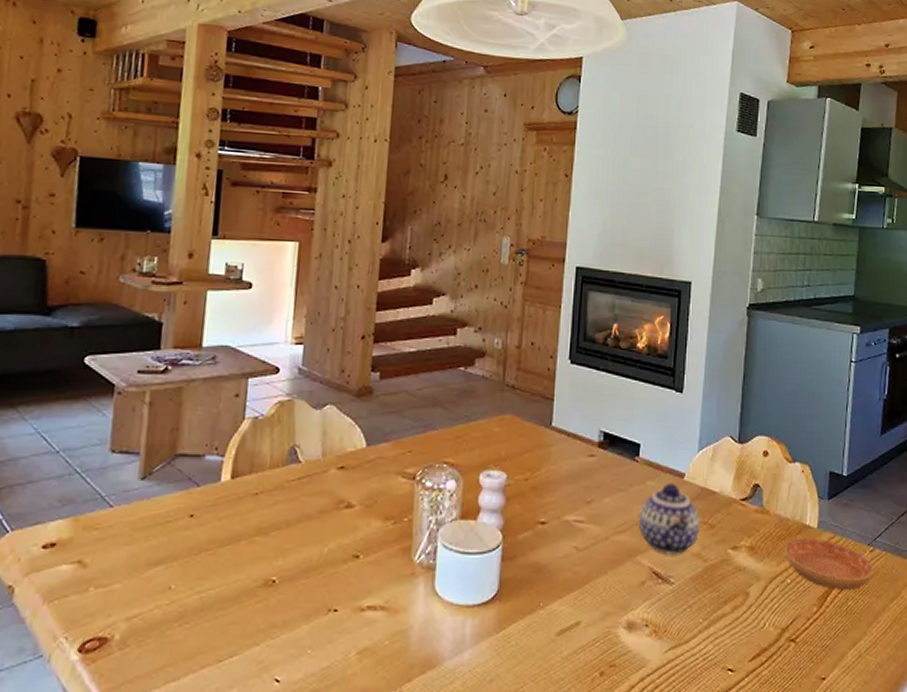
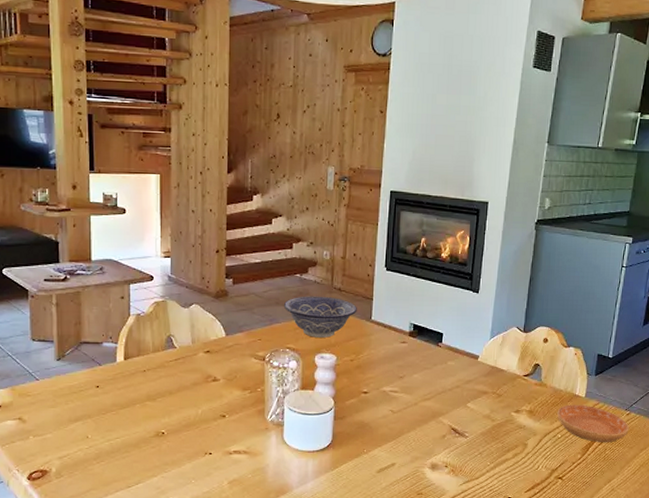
decorative bowl: none [442,395,534,449] -> present [283,296,357,338]
teapot: present [638,483,699,554] -> none [440,363,490,416]

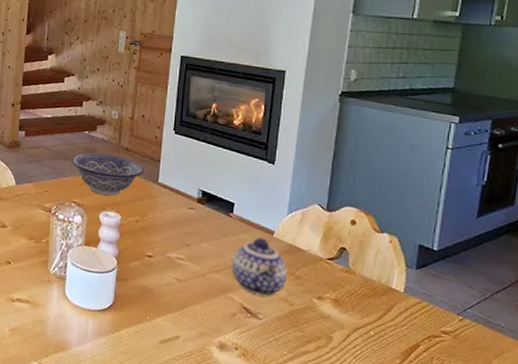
teapot: none [440,363,490,416] -> present [231,237,287,297]
saucer: present [557,404,629,442] -> none [369,298,463,351]

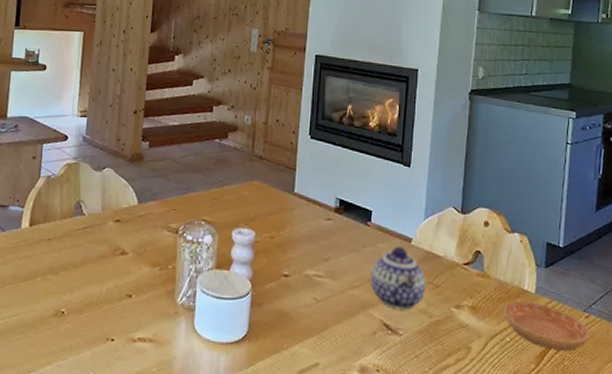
decorative bowl: present [71,152,144,196] -> none [200,163,279,210]
saucer: none [369,298,463,351] -> present [504,301,589,351]

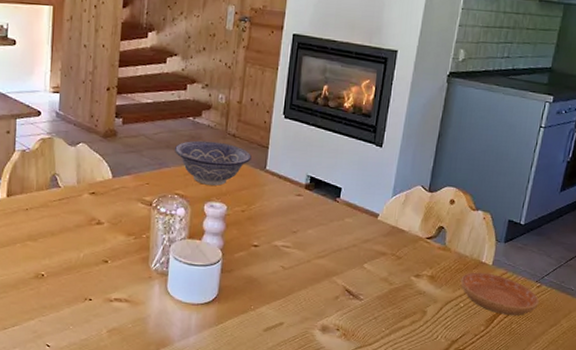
decorative bowl: none [200,163,279,210] -> present [174,140,252,186]
teapot: present [370,246,425,310] -> none [336,221,389,278]

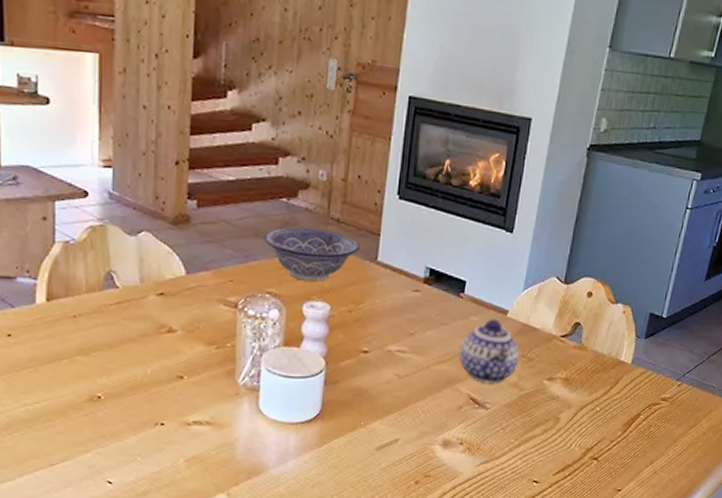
teapot: none [336,221,389,278] -> present [459,319,519,383]
saucer: present [460,272,539,316] -> none [597,372,679,417]

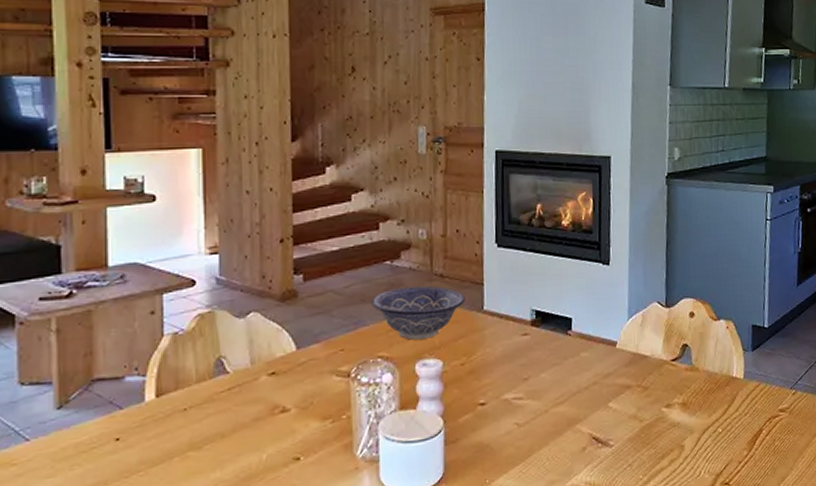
teapot: present [459,319,519,383] -> none [575,352,634,420]

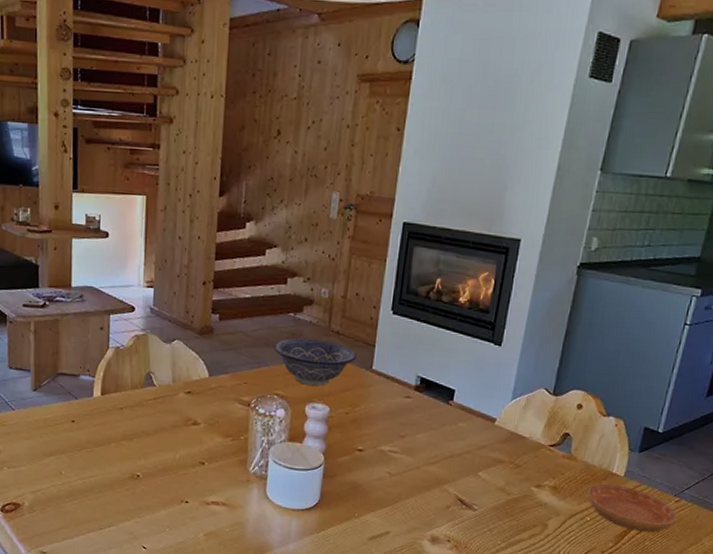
saucer: none [714,388,797,433] -> present [587,483,677,532]

